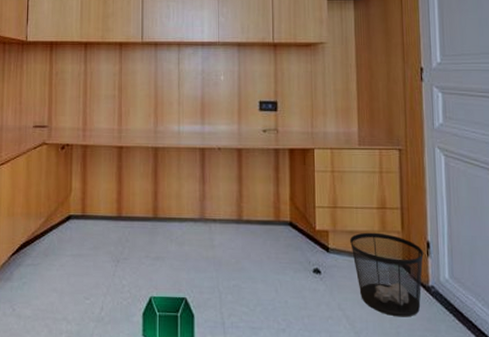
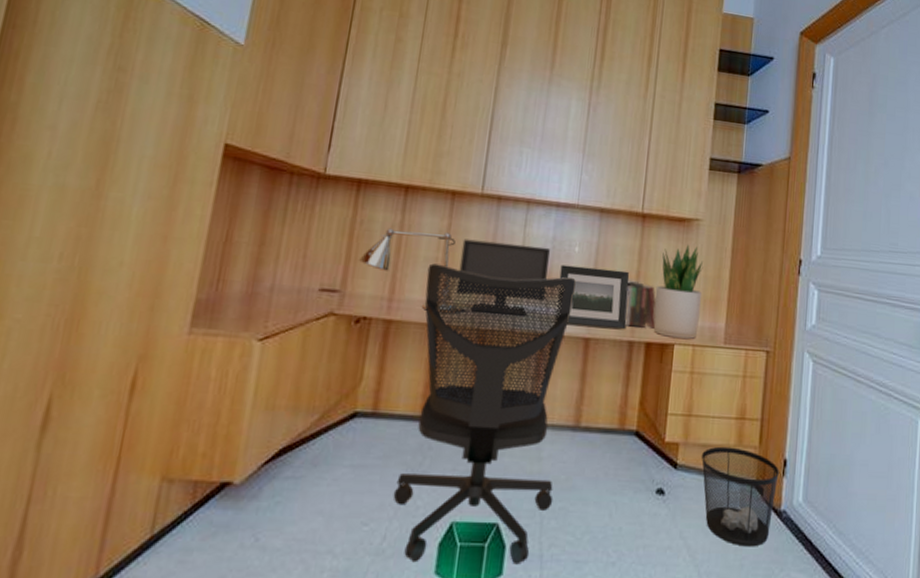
desk lamp: none [58,75,140,136] -> present [358,228,464,313]
office chair: none [104,100,228,330] -> present [393,263,576,565]
computer monitor: none [132,78,202,135] -> present [456,239,551,315]
picture frame: none [211,91,271,140] -> present [556,264,630,330]
books: none [268,100,295,138] -> present [625,281,656,329]
planter: none [292,64,335,144] -> present [653,244,703,340]

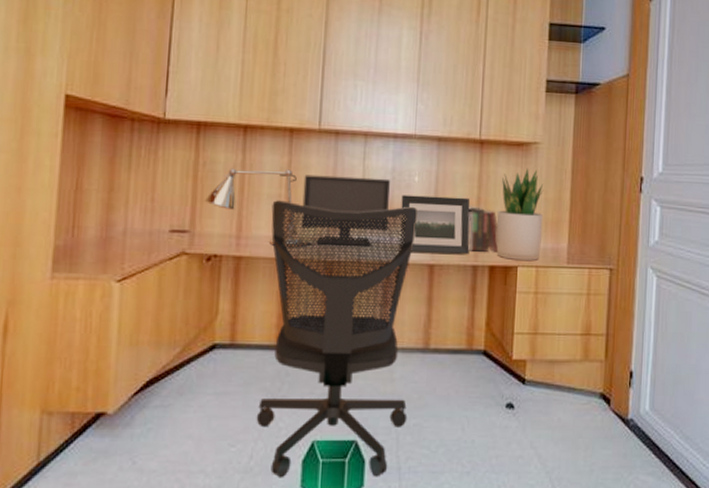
waste bin: present [701,446,779,547] -> none [548,361,626,454]

